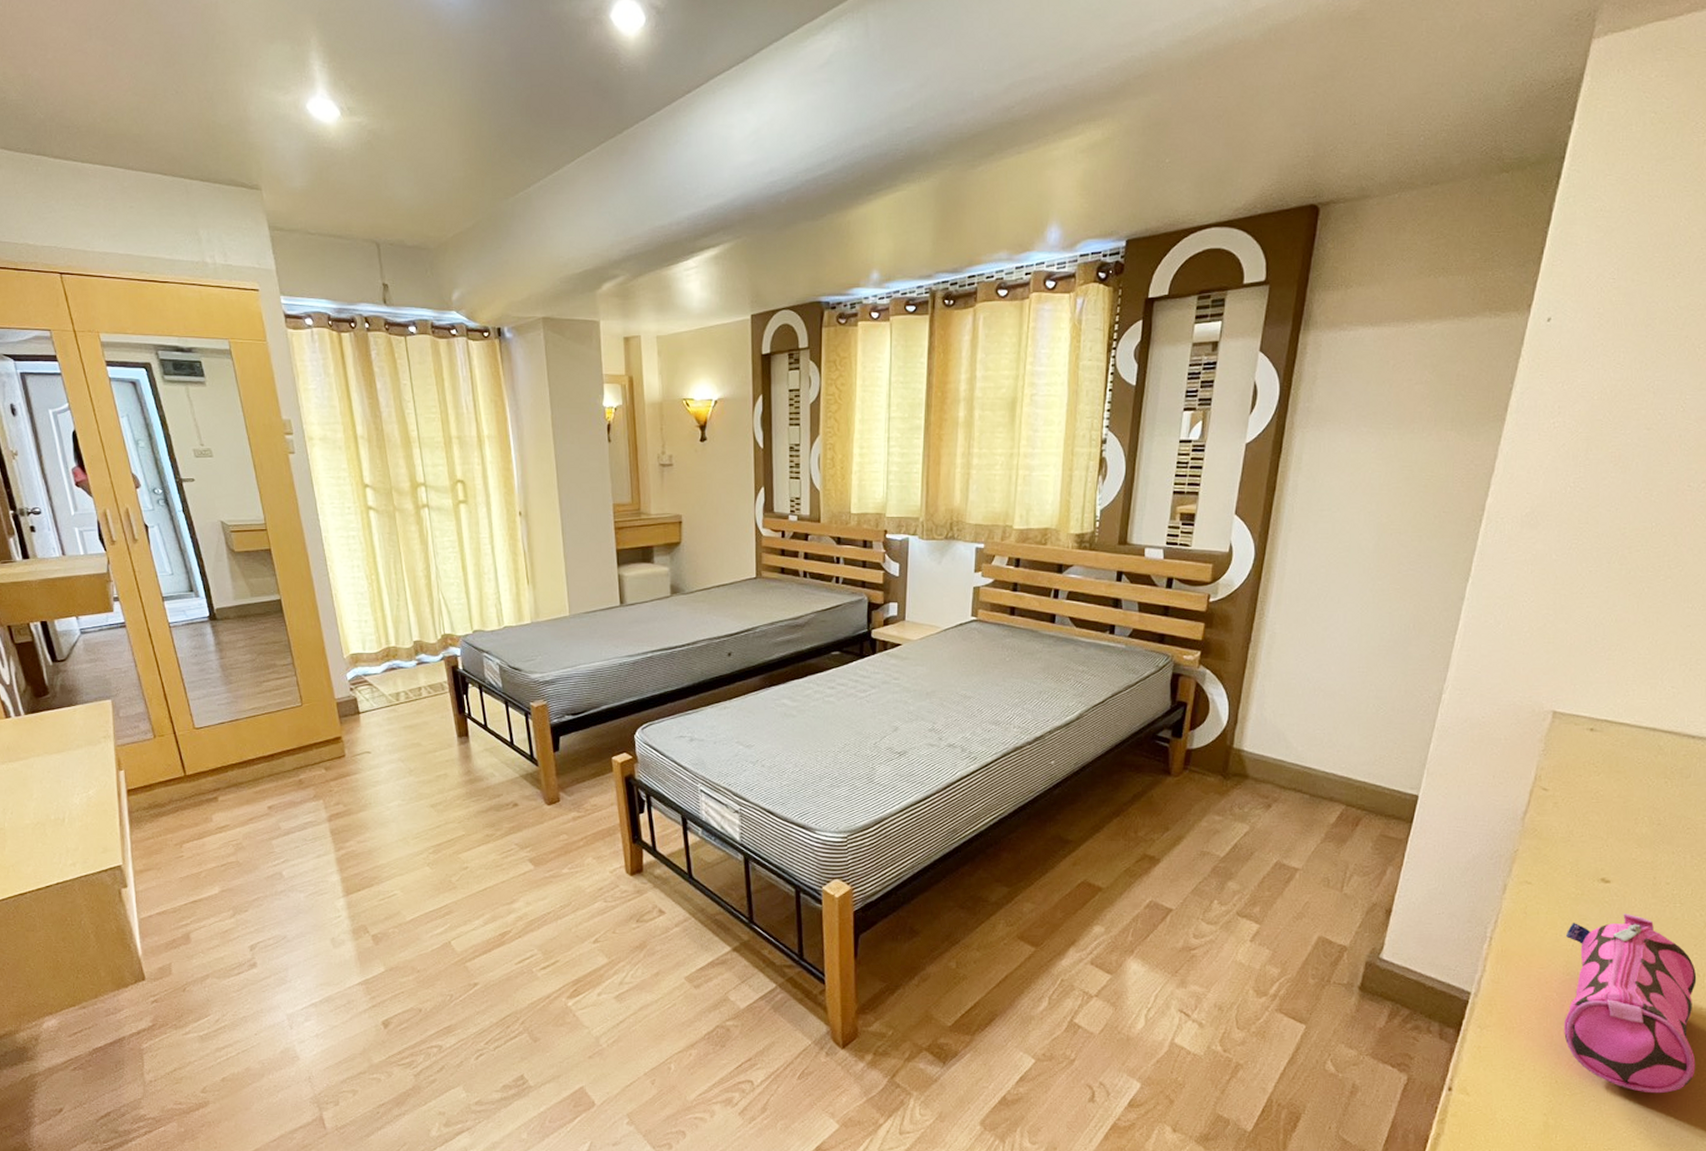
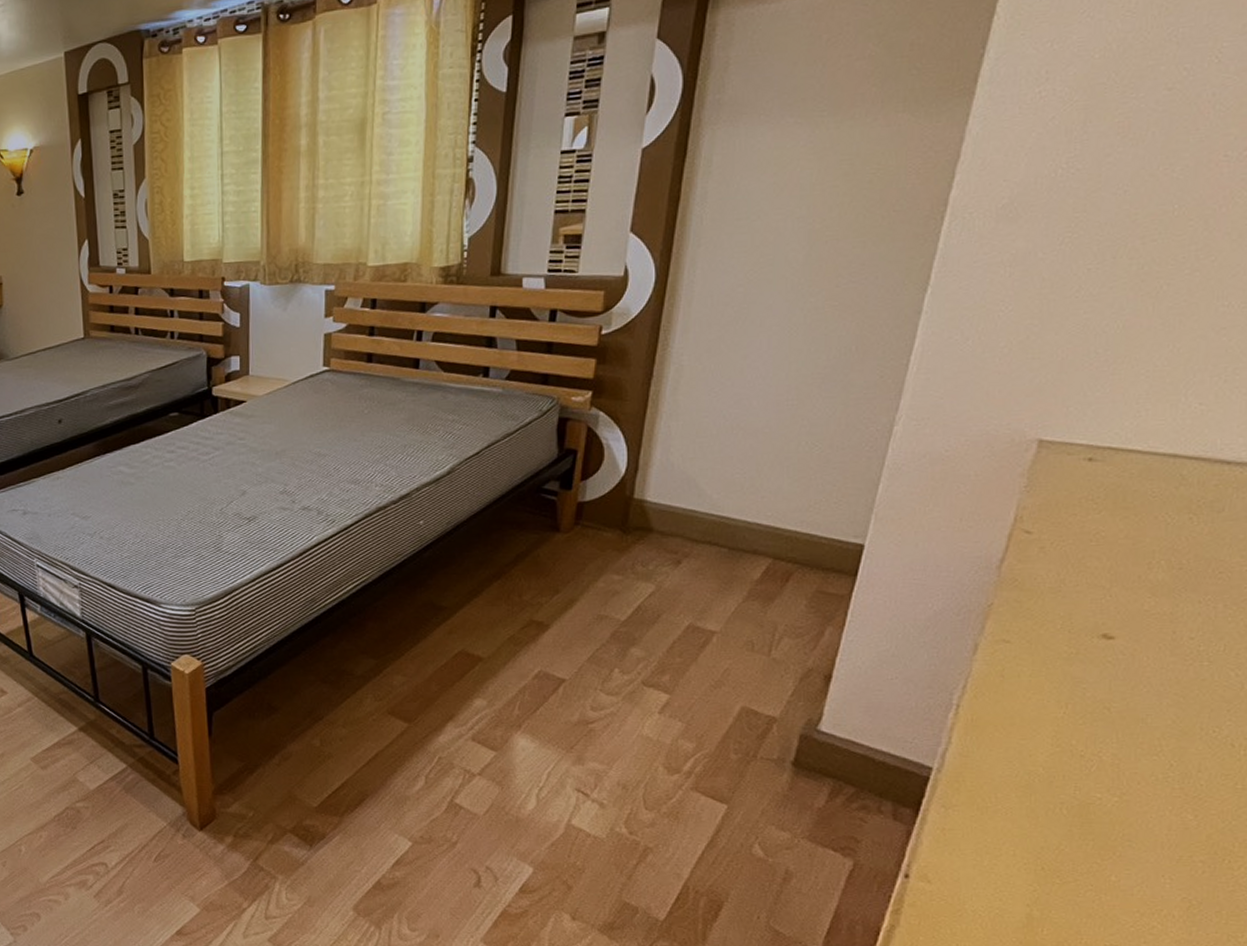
pencil case: present [1564,914,1697,1094] -> none [1053,675,1230,883]

